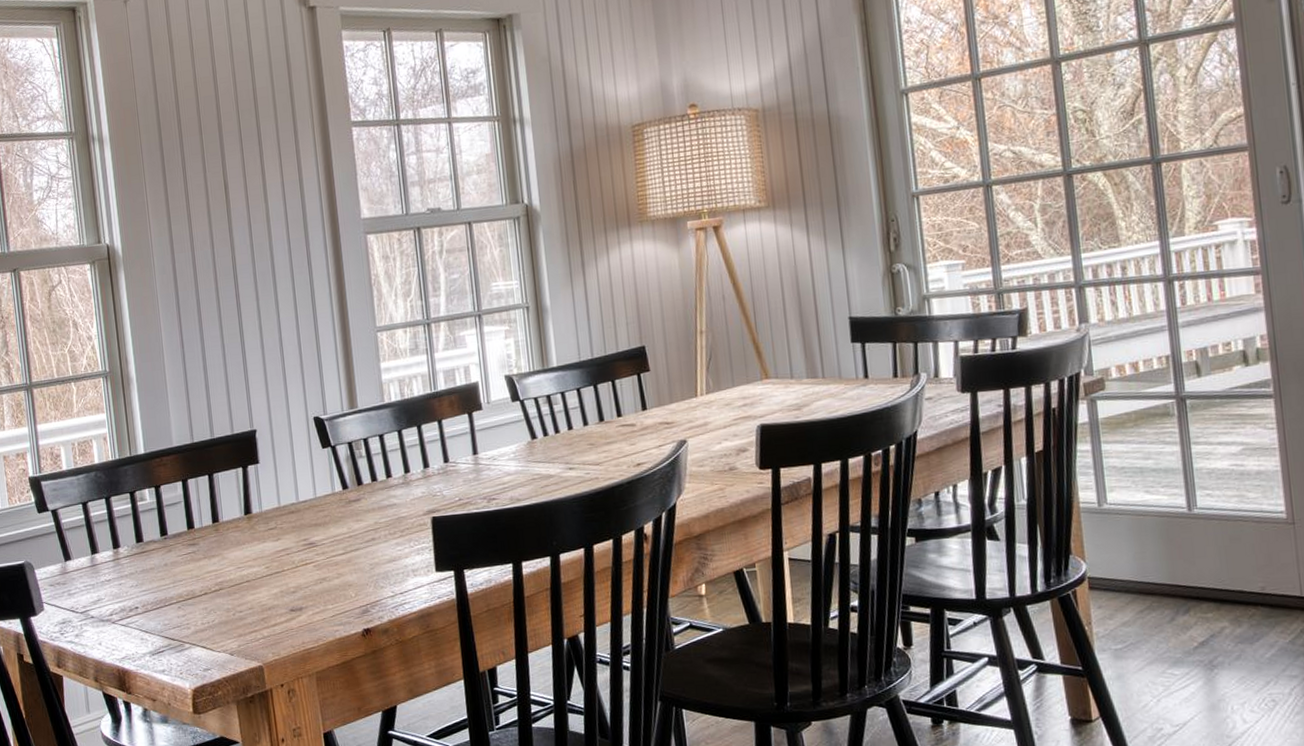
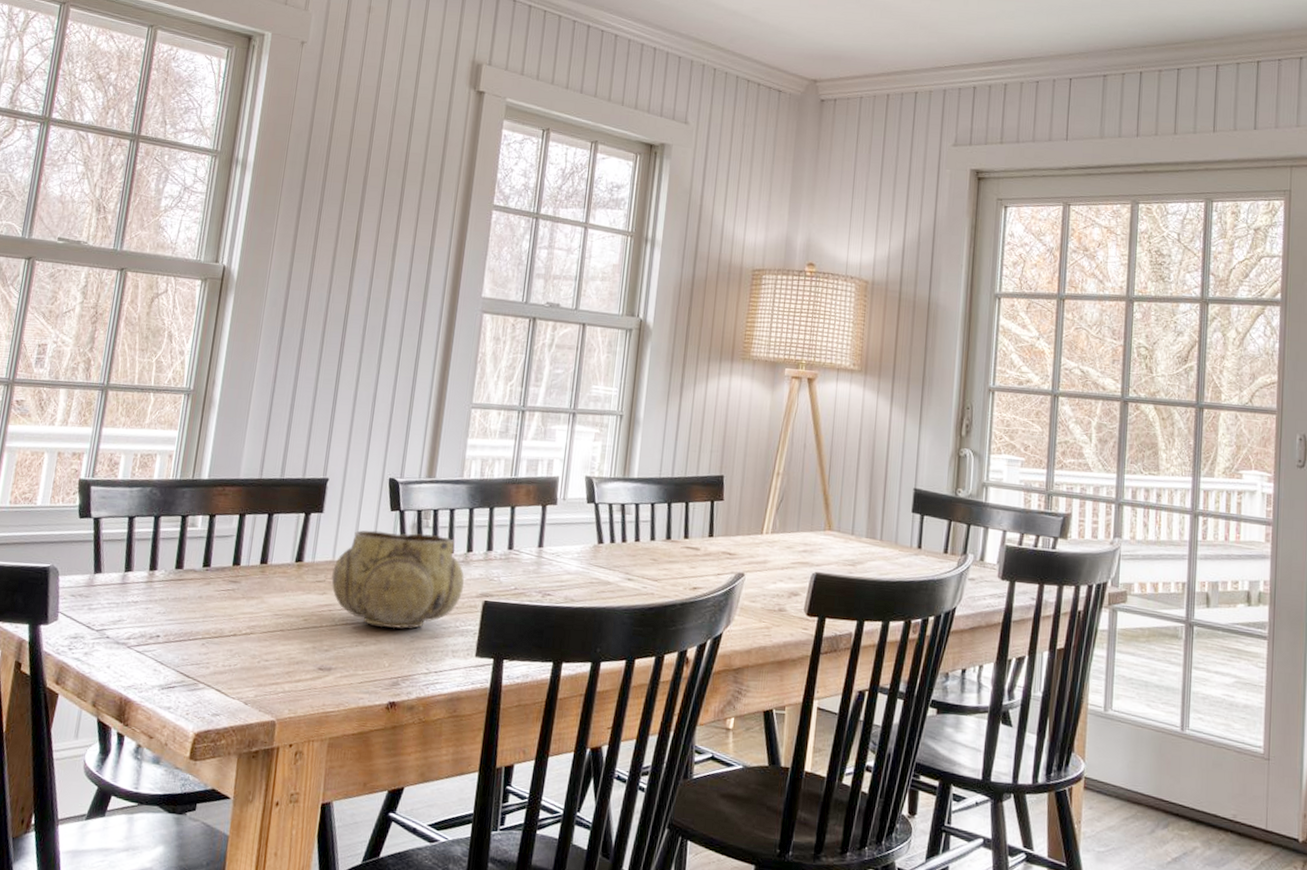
decorative bowl: none [281,463,409,561] -> present [331,530,464,629]

